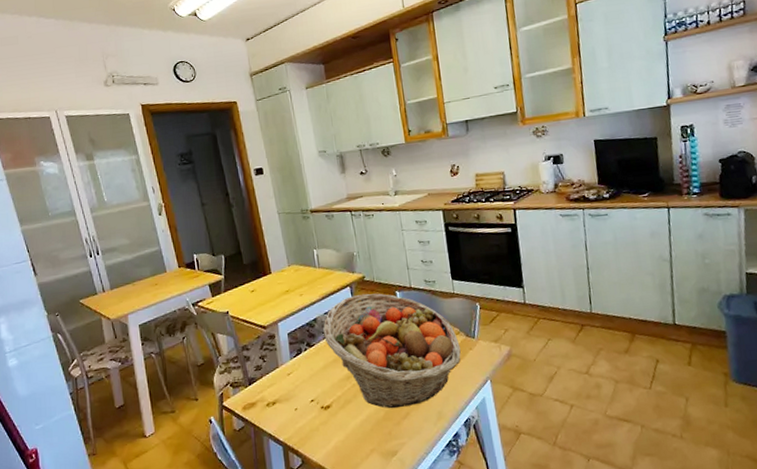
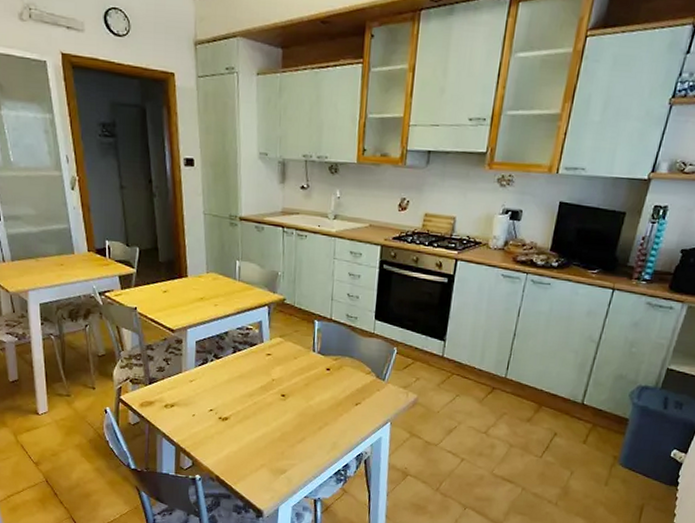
fruit basket: present [323,293,461,409] -> none [233,316,369,432]

